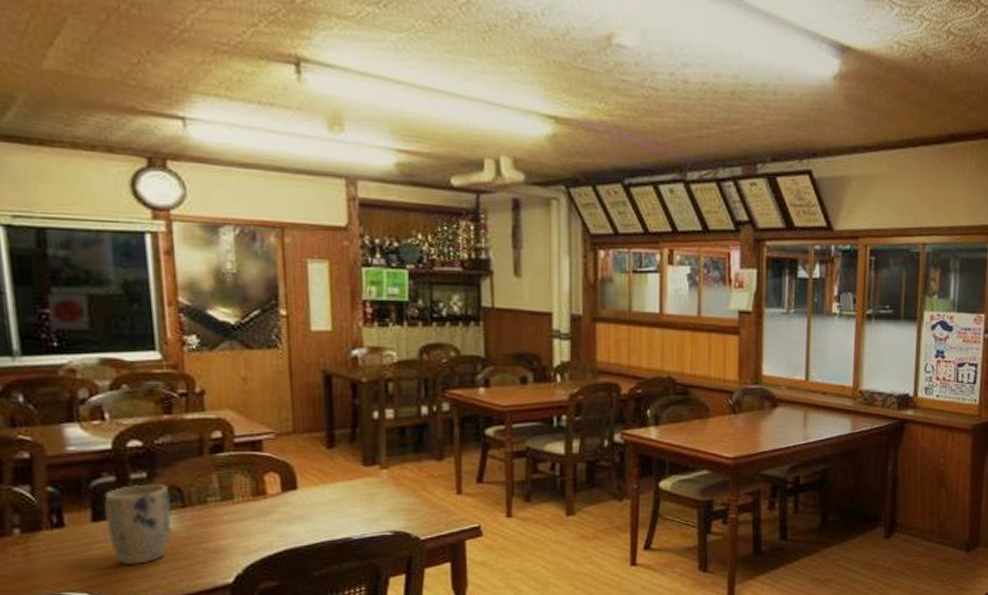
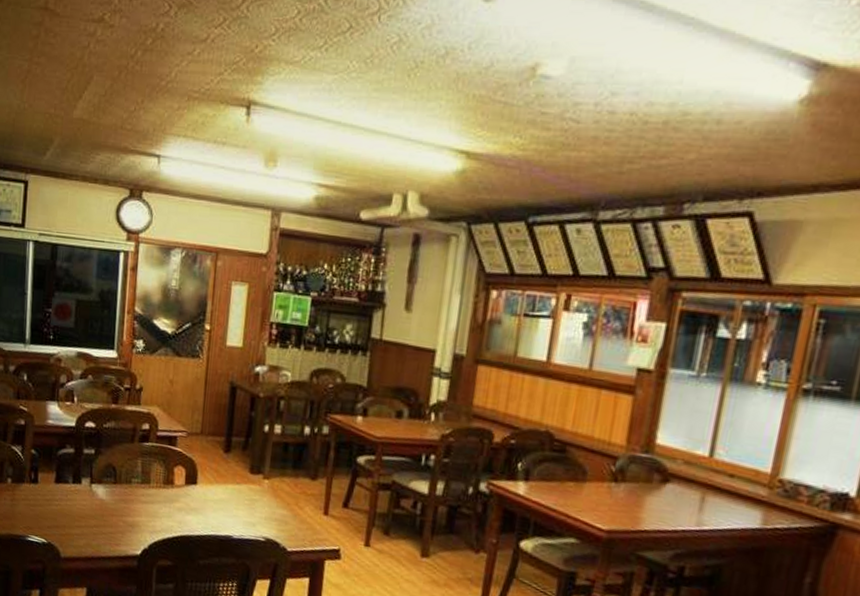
plant pot: present [104,485,172,566] -> none [63,459,107,525]

